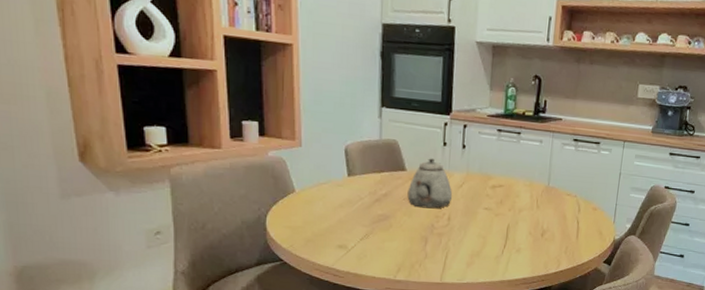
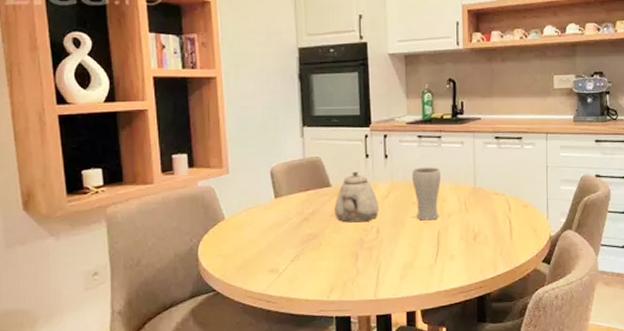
drinking glass: none [488,161,517,214] -> present [412,167,441,221]

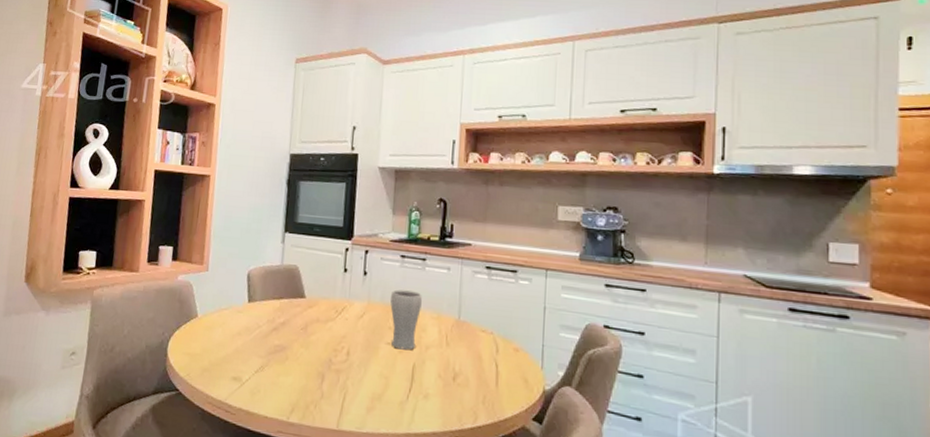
teapot: present [334,171,380,223] -> none [305,285,353,341]

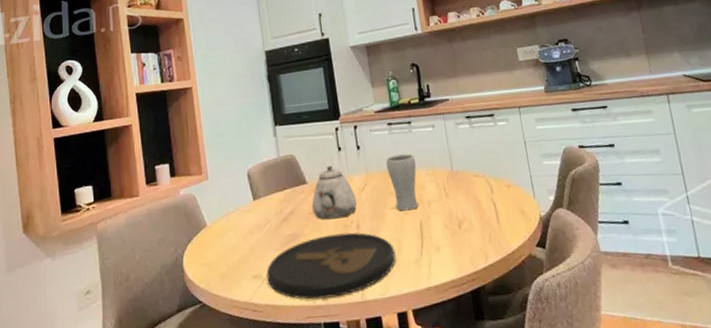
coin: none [245,354,381,419] -> present [266,232,396,300]
teapot: none [305,285,353,341] -> present [312,165,357,220]

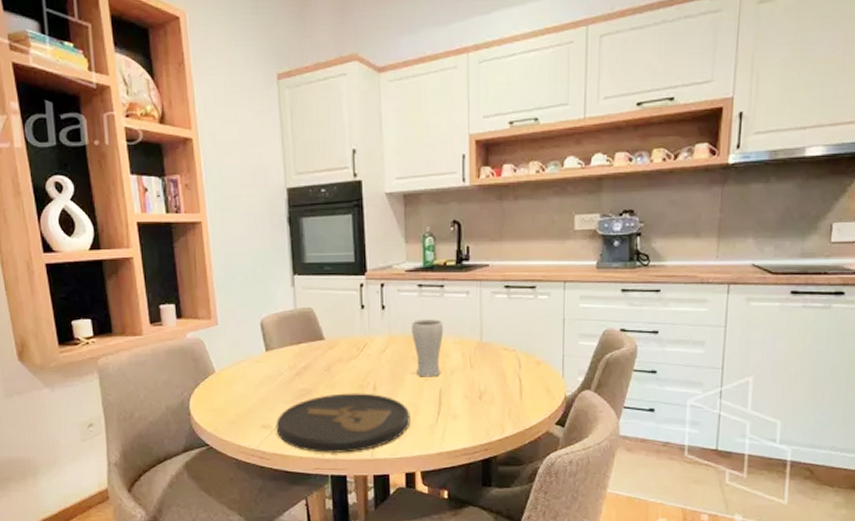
teapot: present [312,165,357,220] -> none [328,323,376,378]

